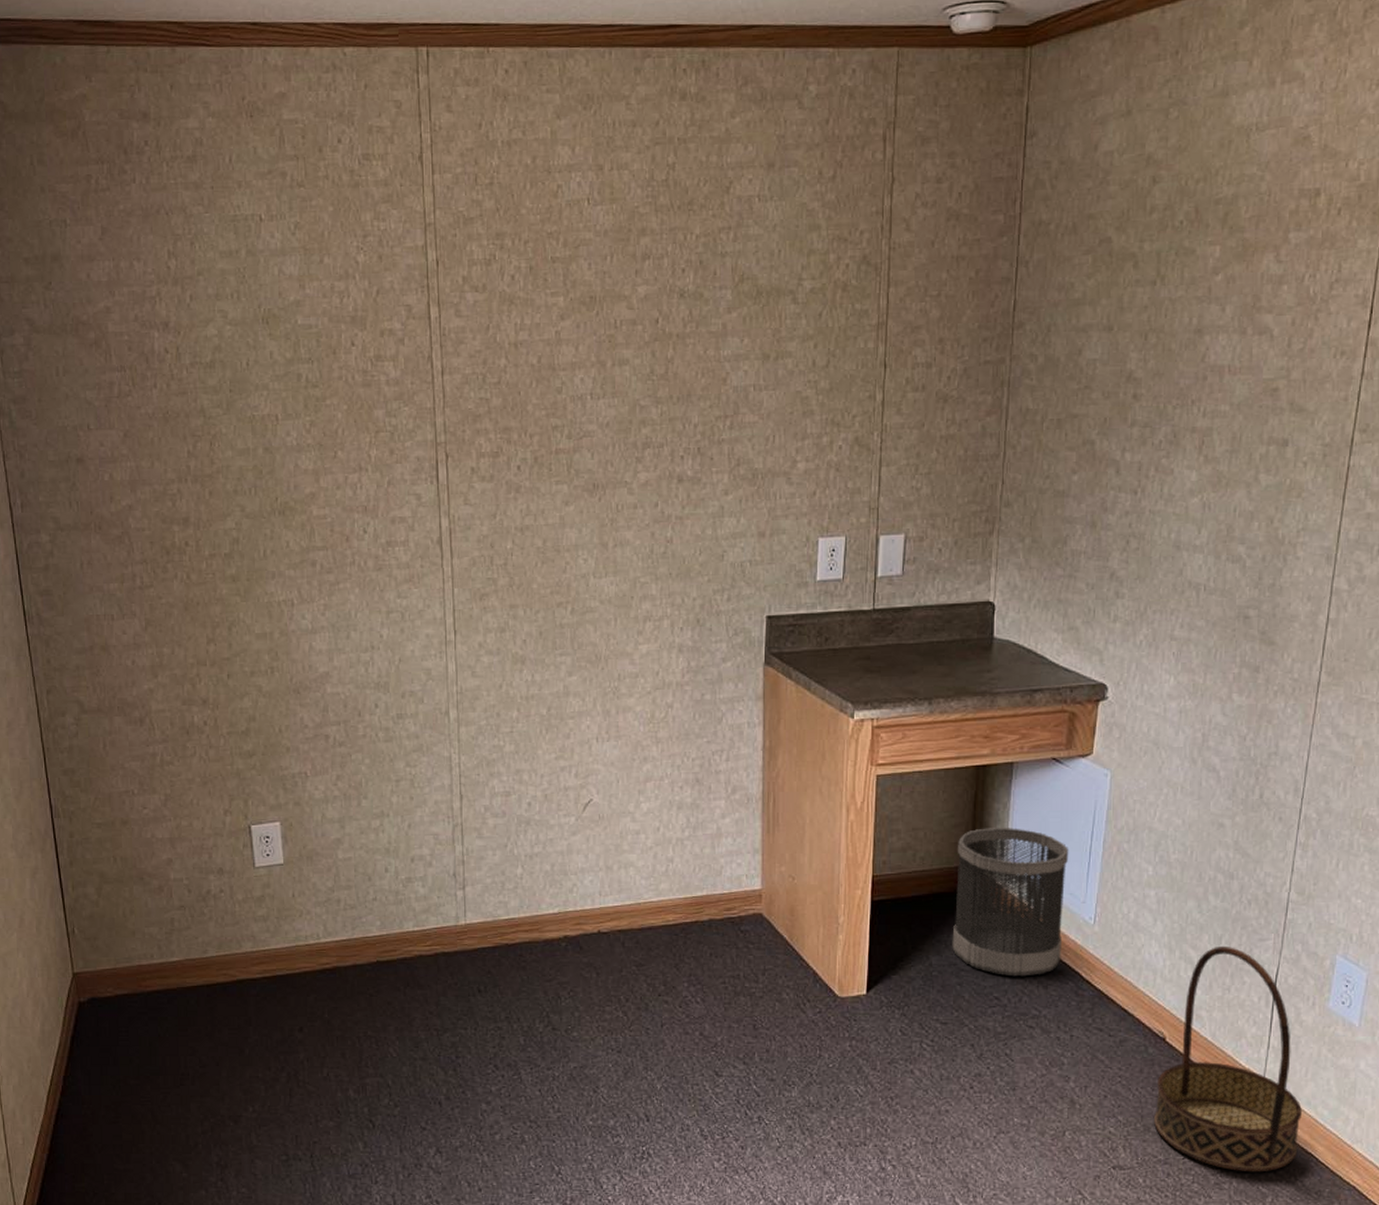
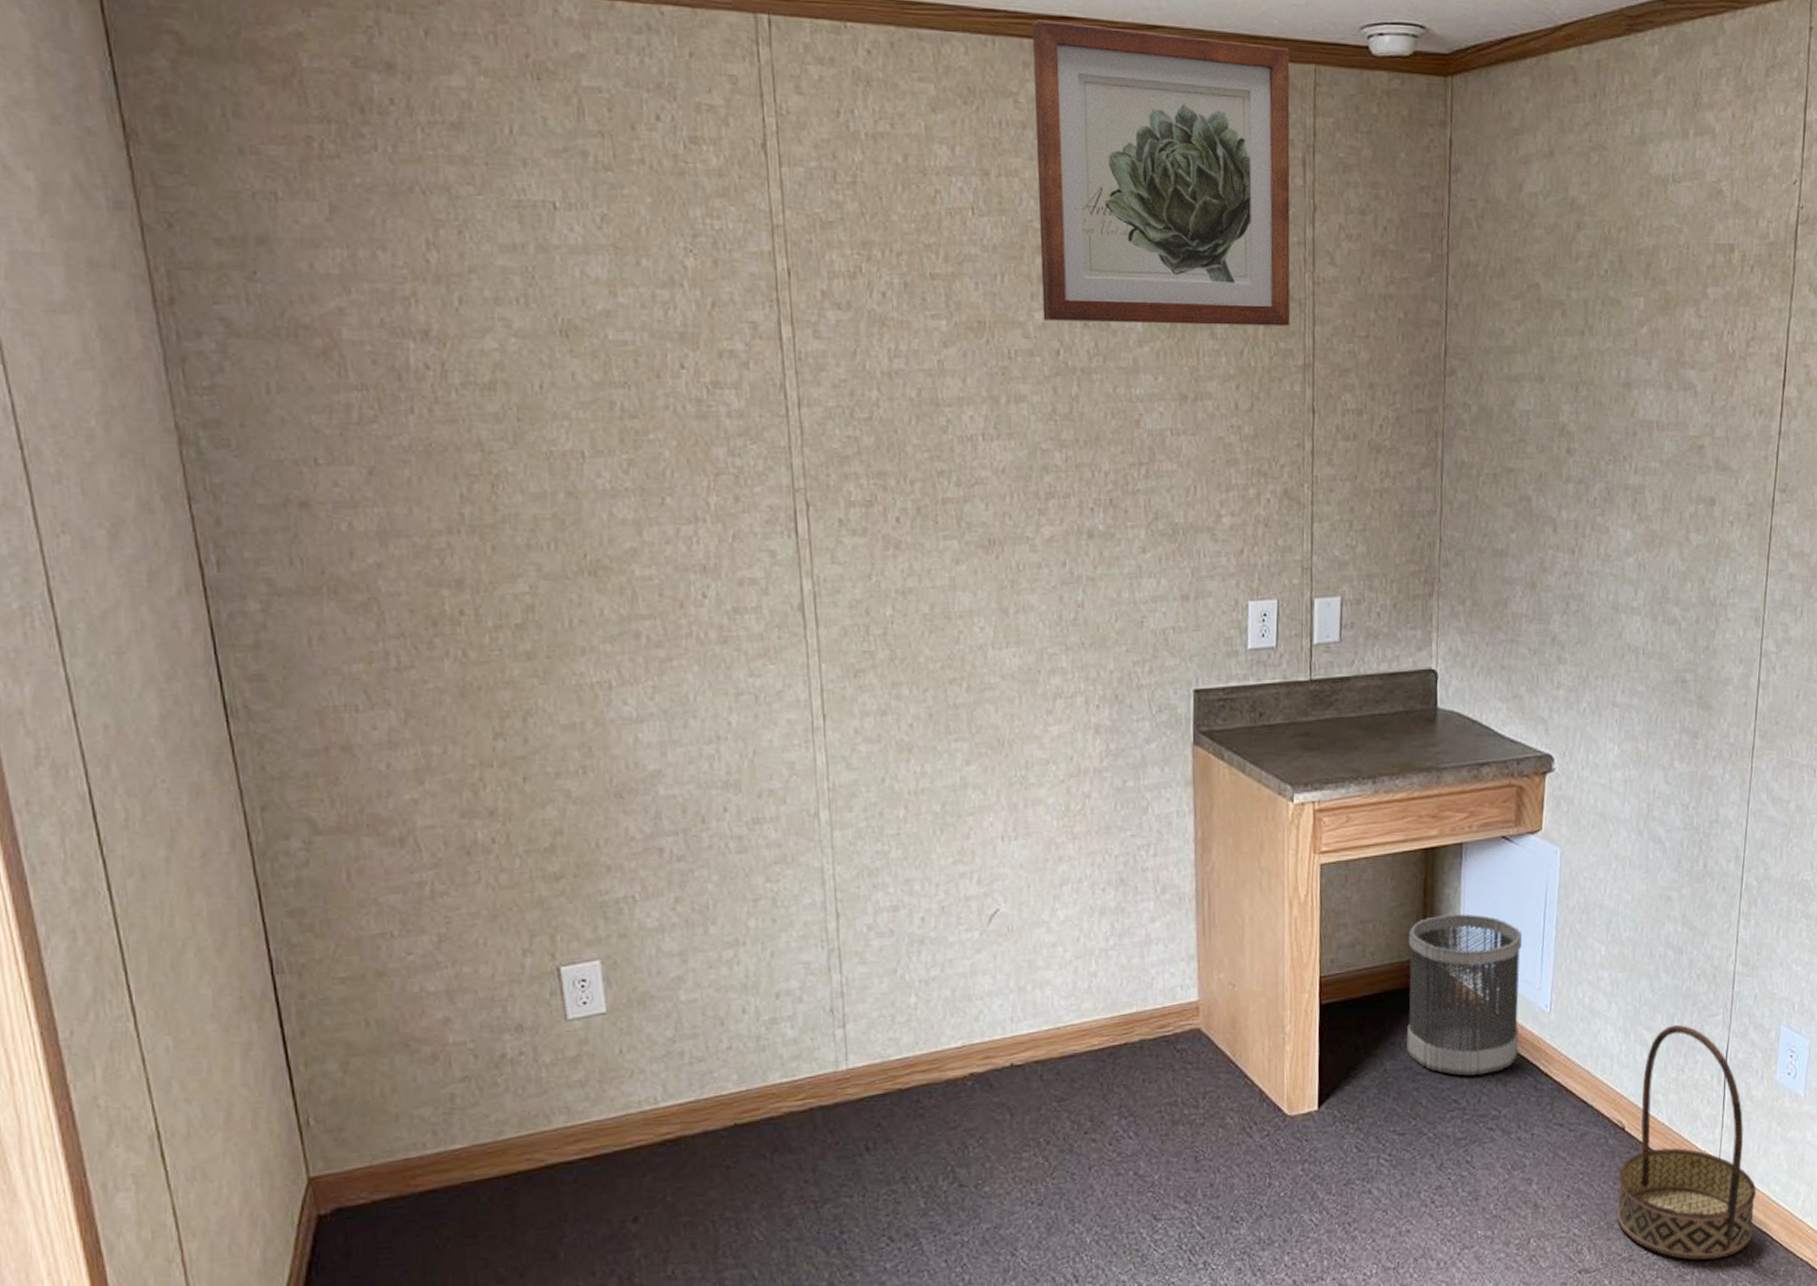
wall art: none [644,29,875,293] -> present [1032,19,1291,326]

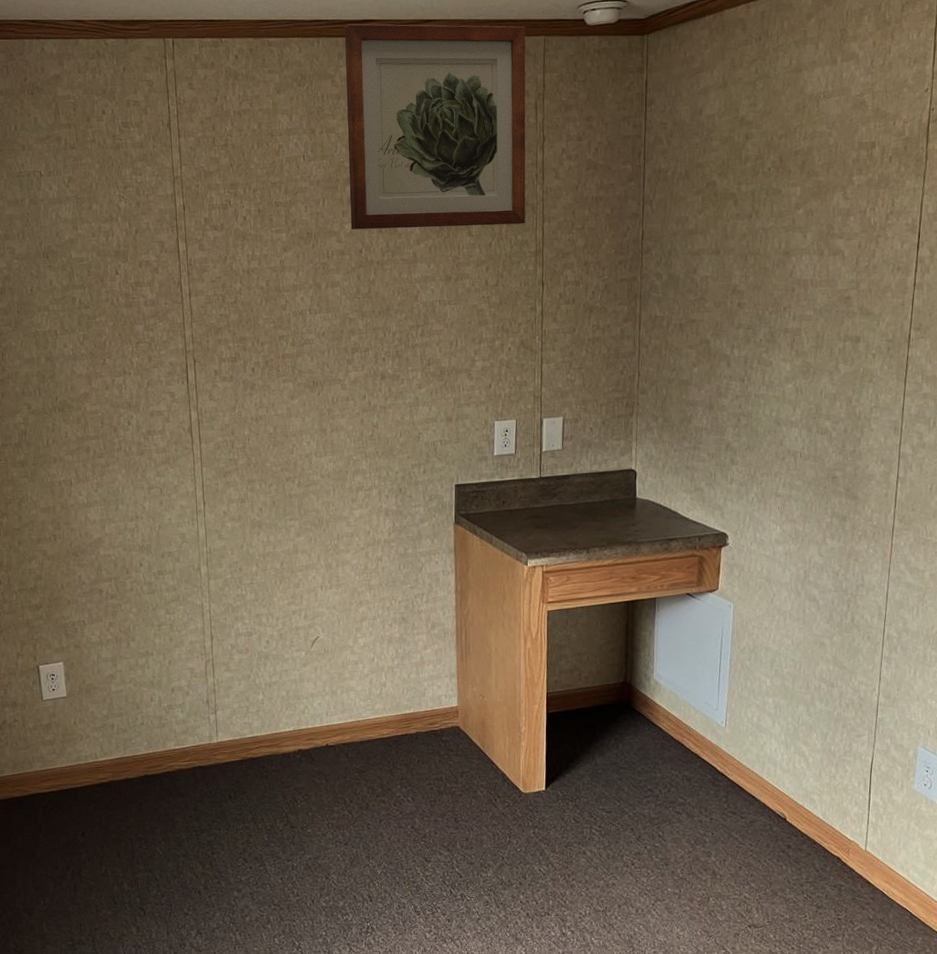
wastebasket: present [1406,914,1523,1076] -> none [612,650,703,772]
basket: present [1617,1024,1756,1260] -> none [780,741,897,926]

